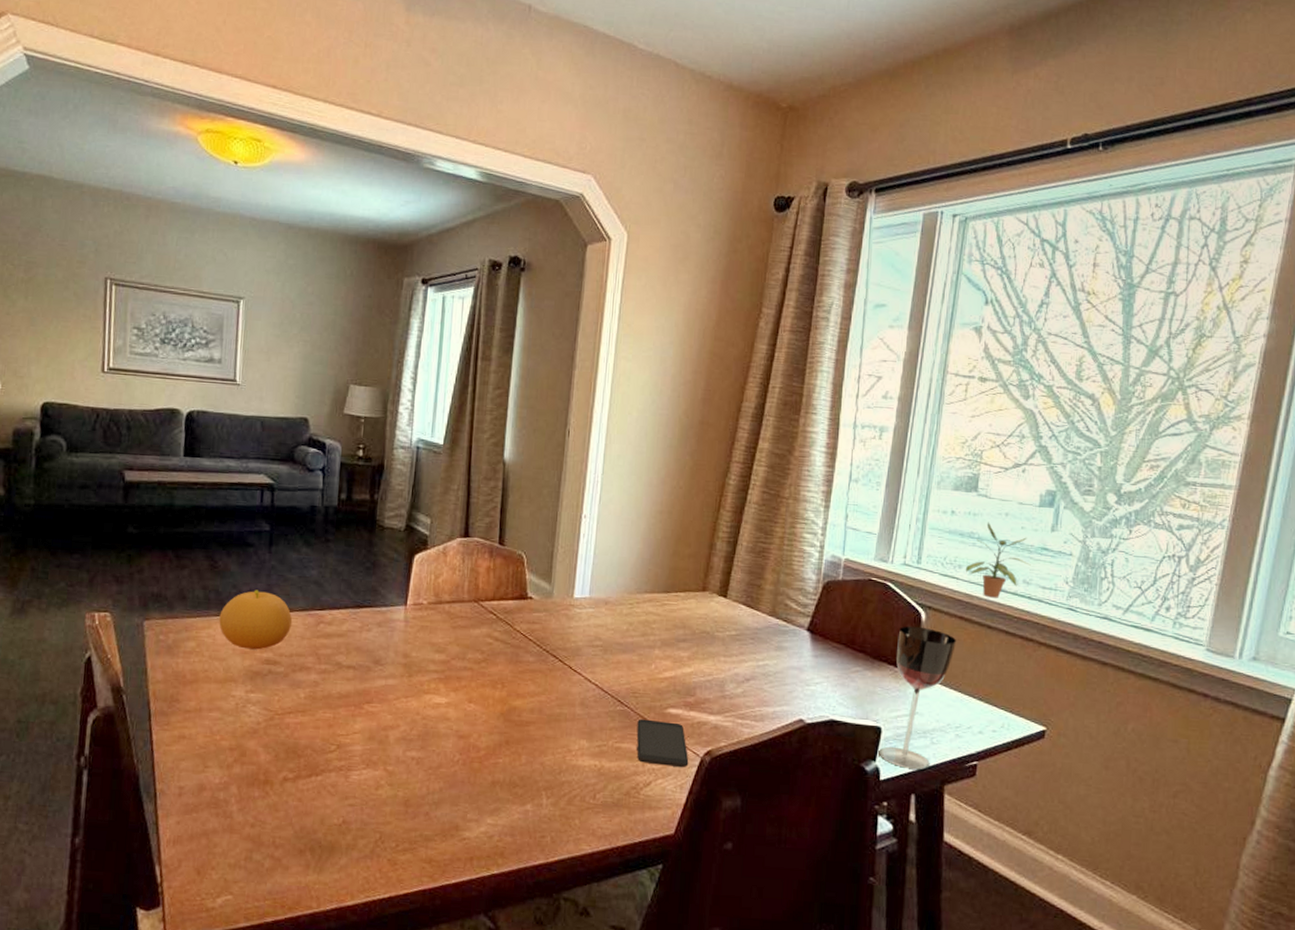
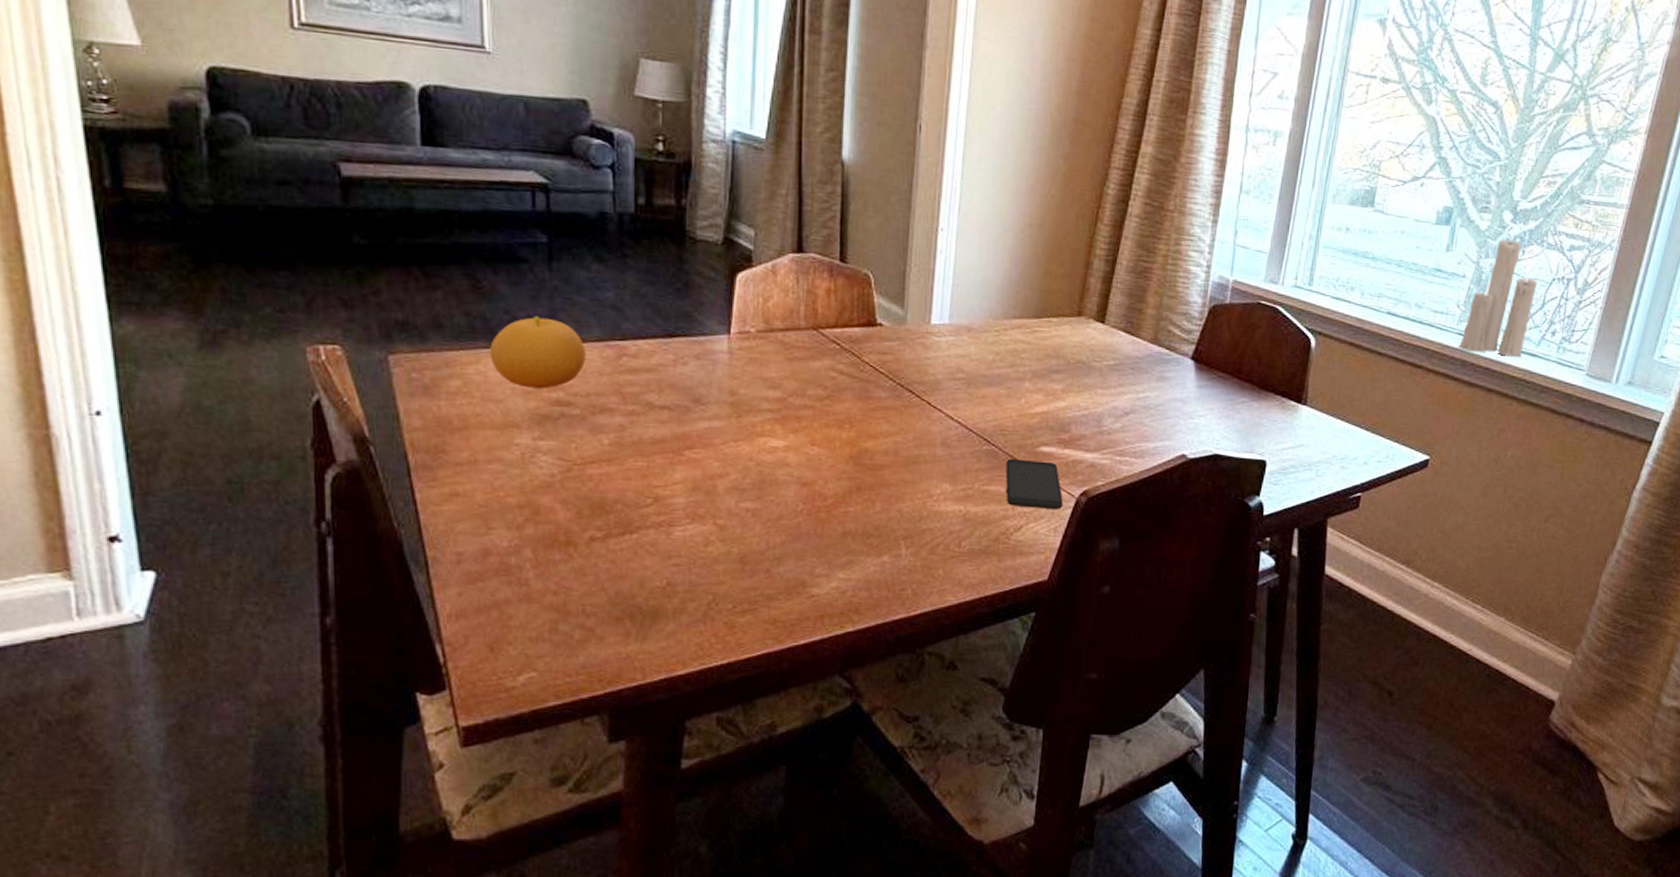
wineglass: present [878,626,957,769] -> none [1263,353,1346,503]
potted plant: present [965,522,1031,598] -> none [1357,240,1424,323]
candle: none [1068,506,1148,633] -> present [1457,225,1538,358]

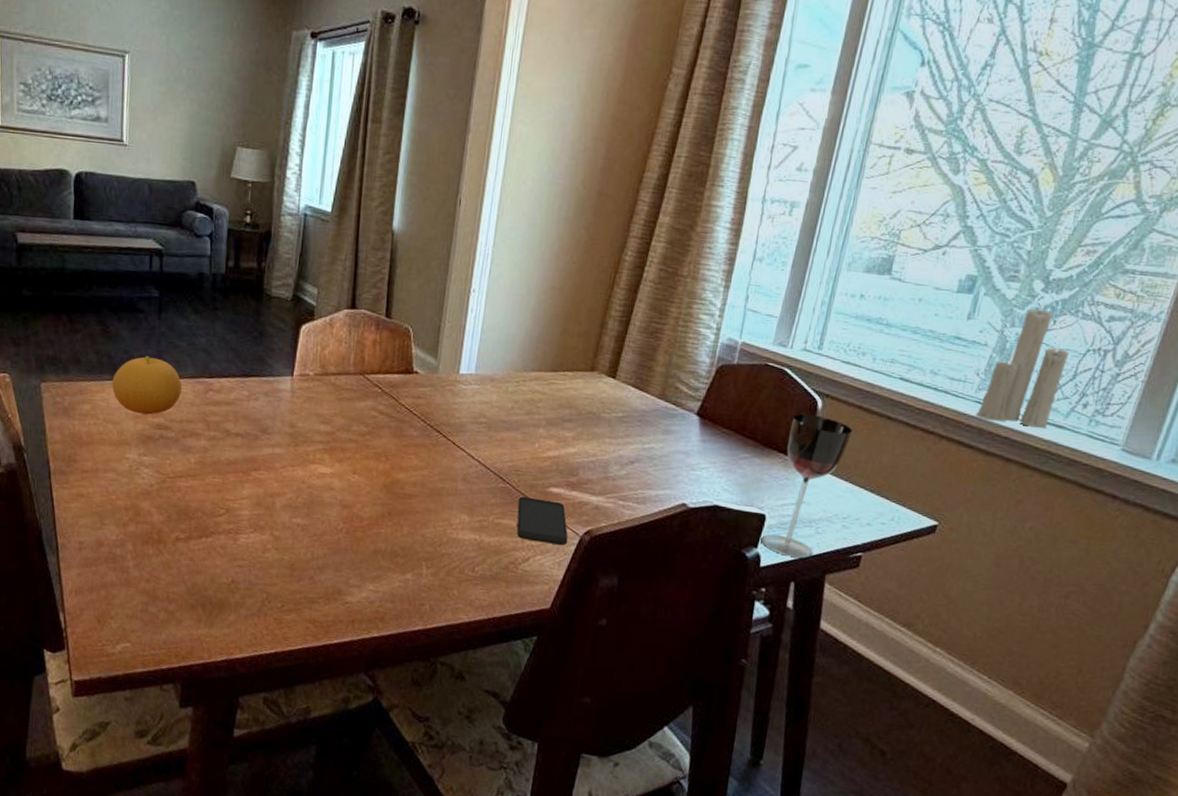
wineglass: none [1263,353,1346,503] -> present [761,413,853,558]

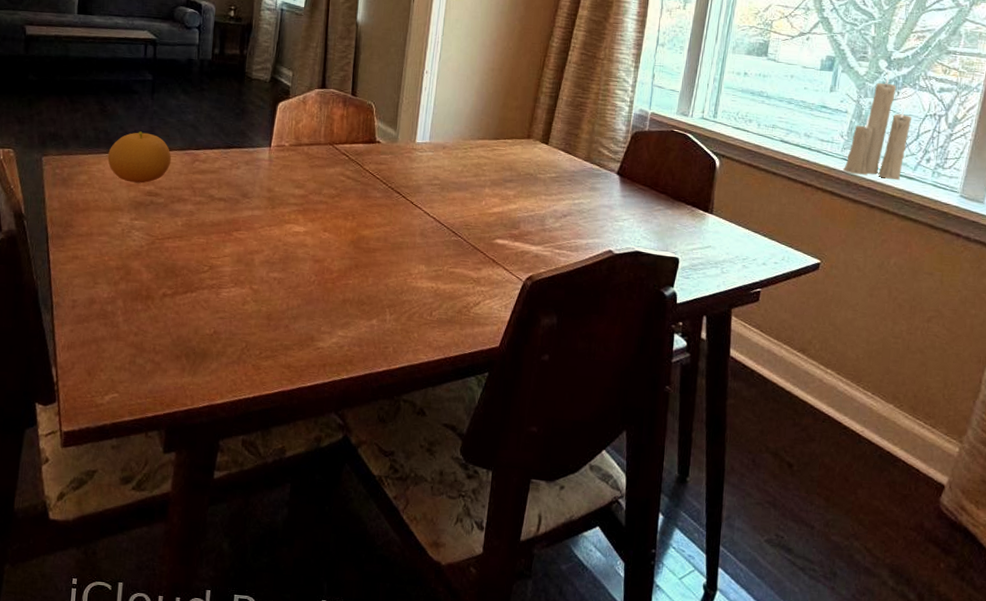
mobile phone: present [517,496,568,546] -> none [468,248,513,291]
wineglass: present [761,413,853,558] -> none [676,171,746,295]

